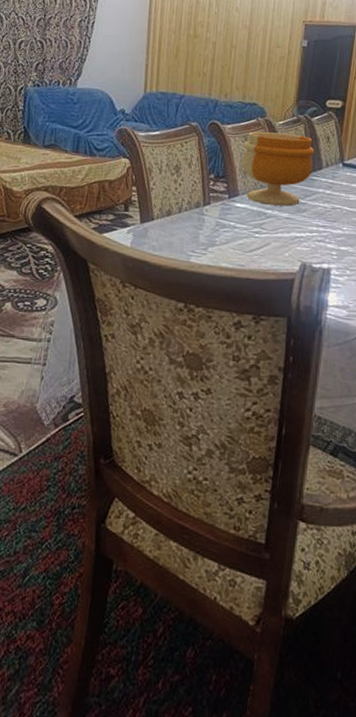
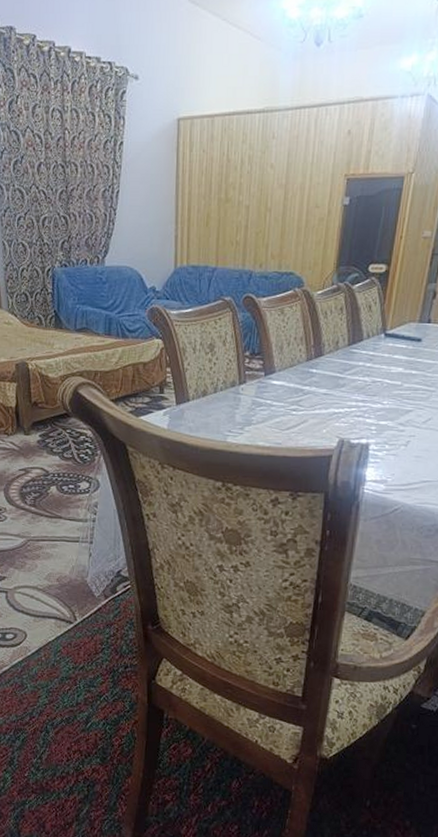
footed bowl: present [242,131,315,206] -> none [278,303,355,382]

